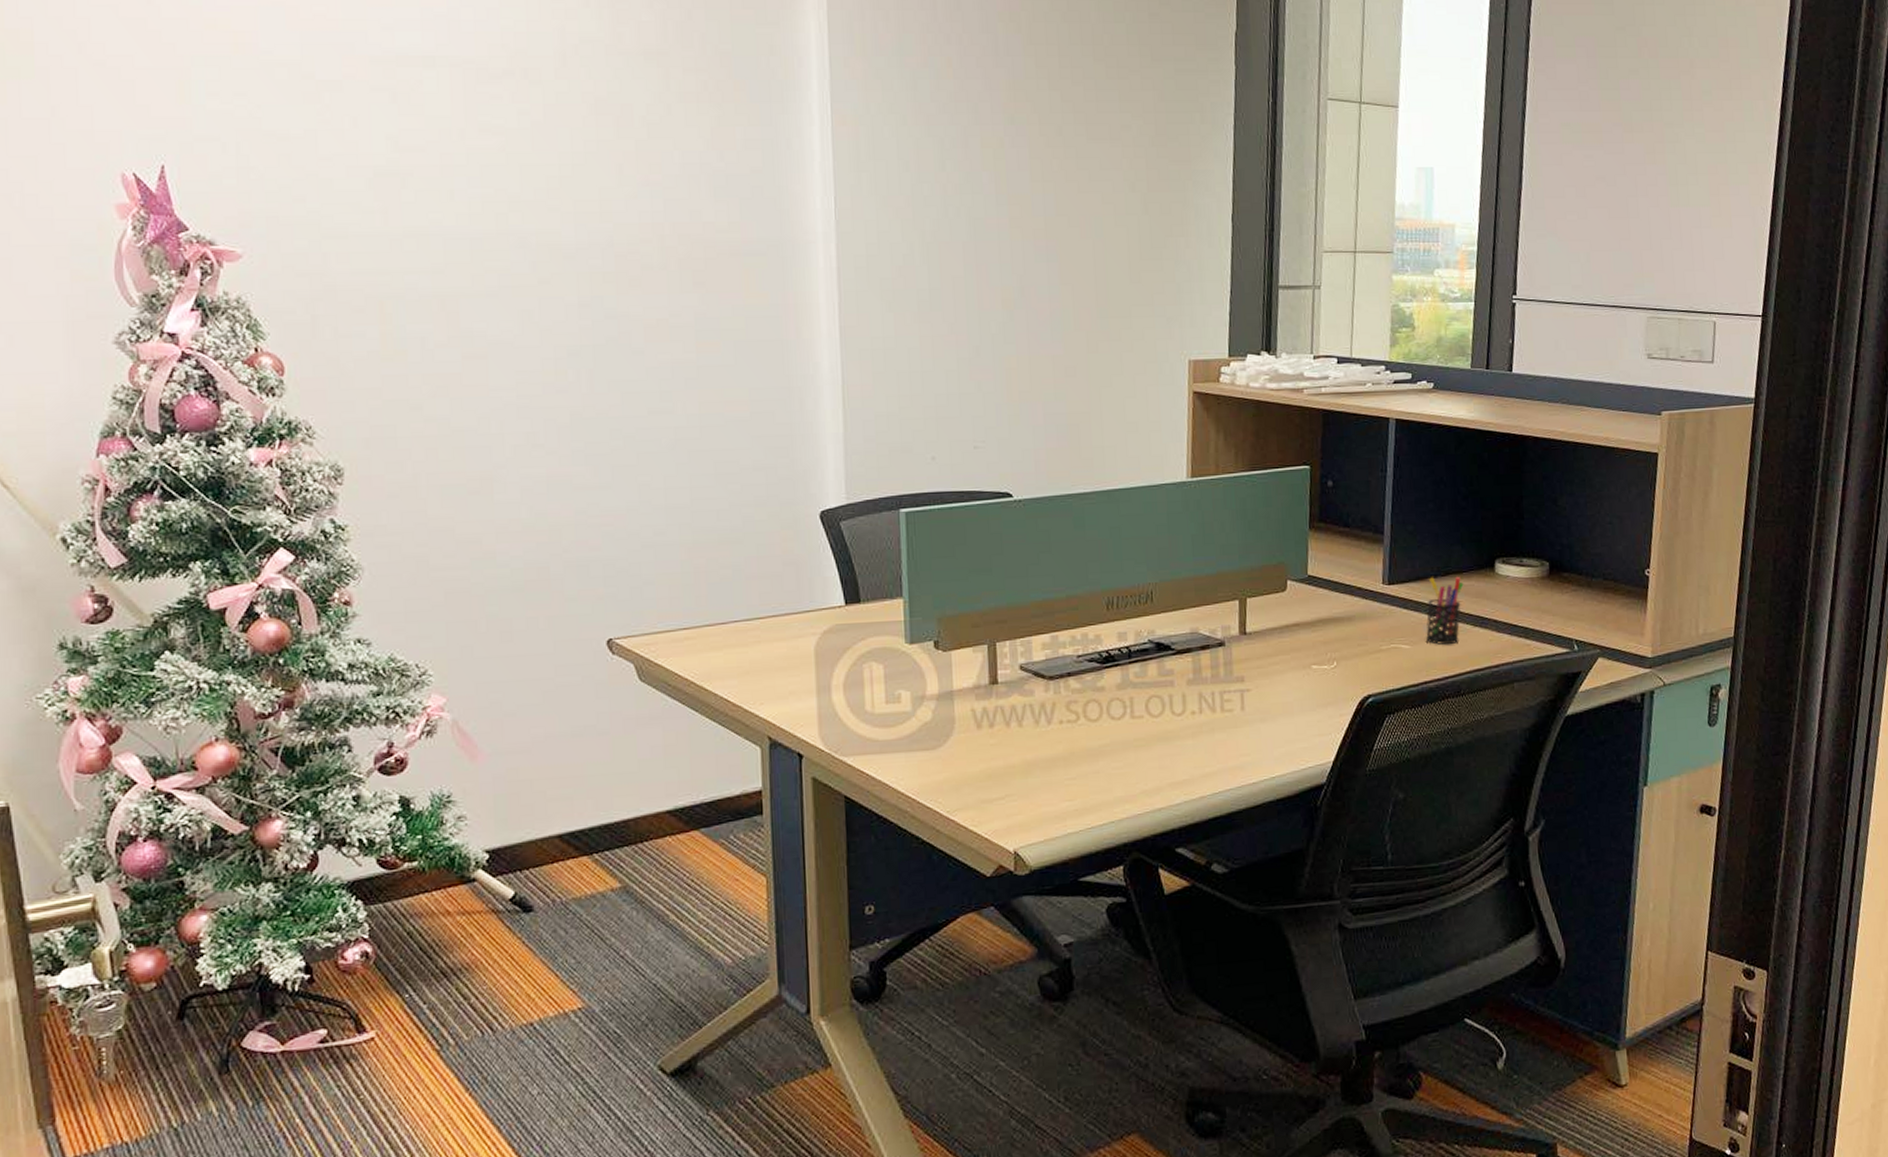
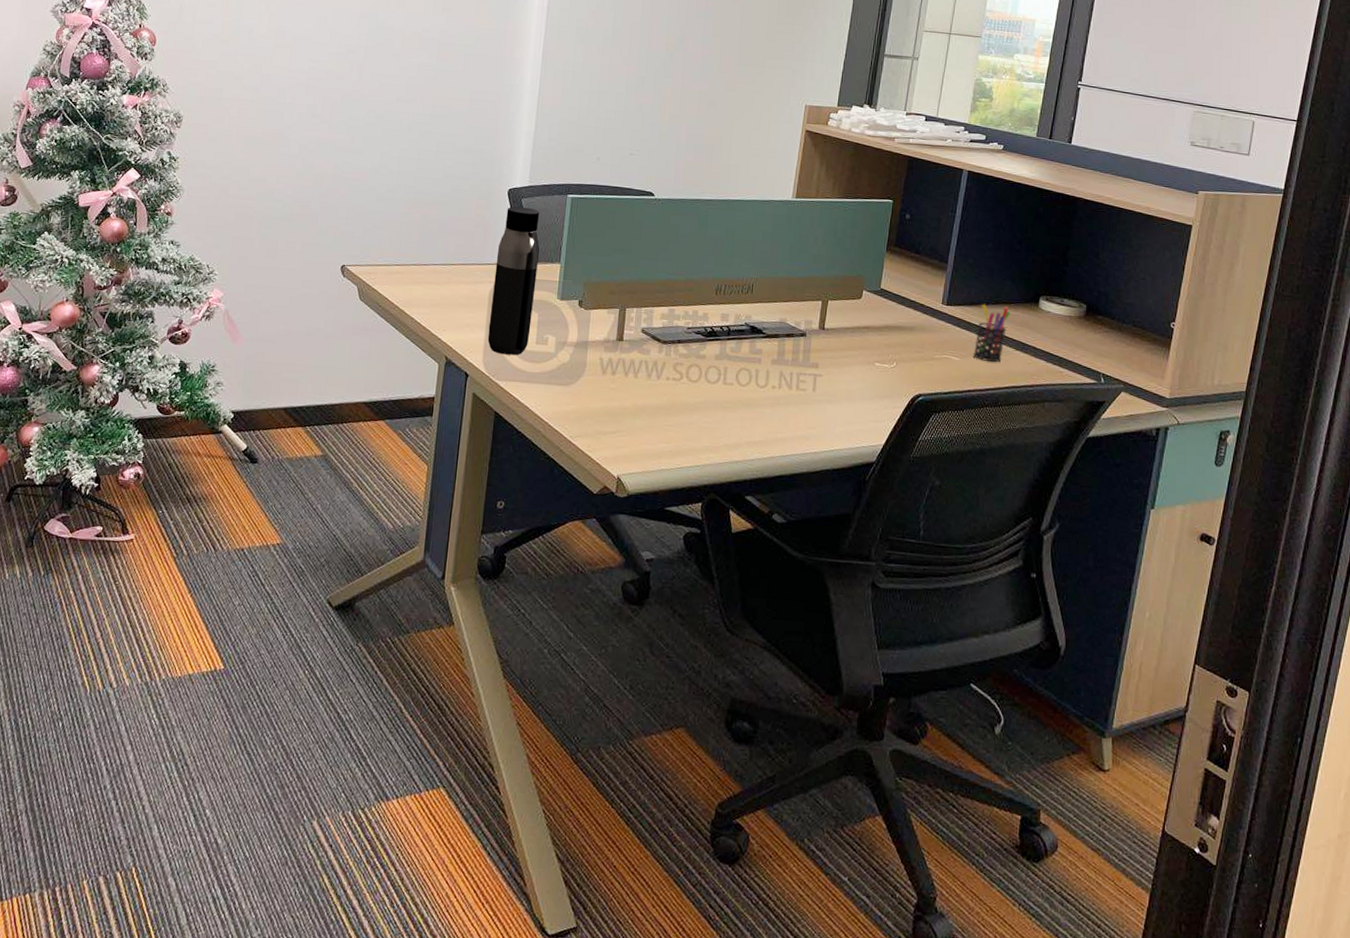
water bottle: none [817,532,876,723] -> present [487,206,540,355]

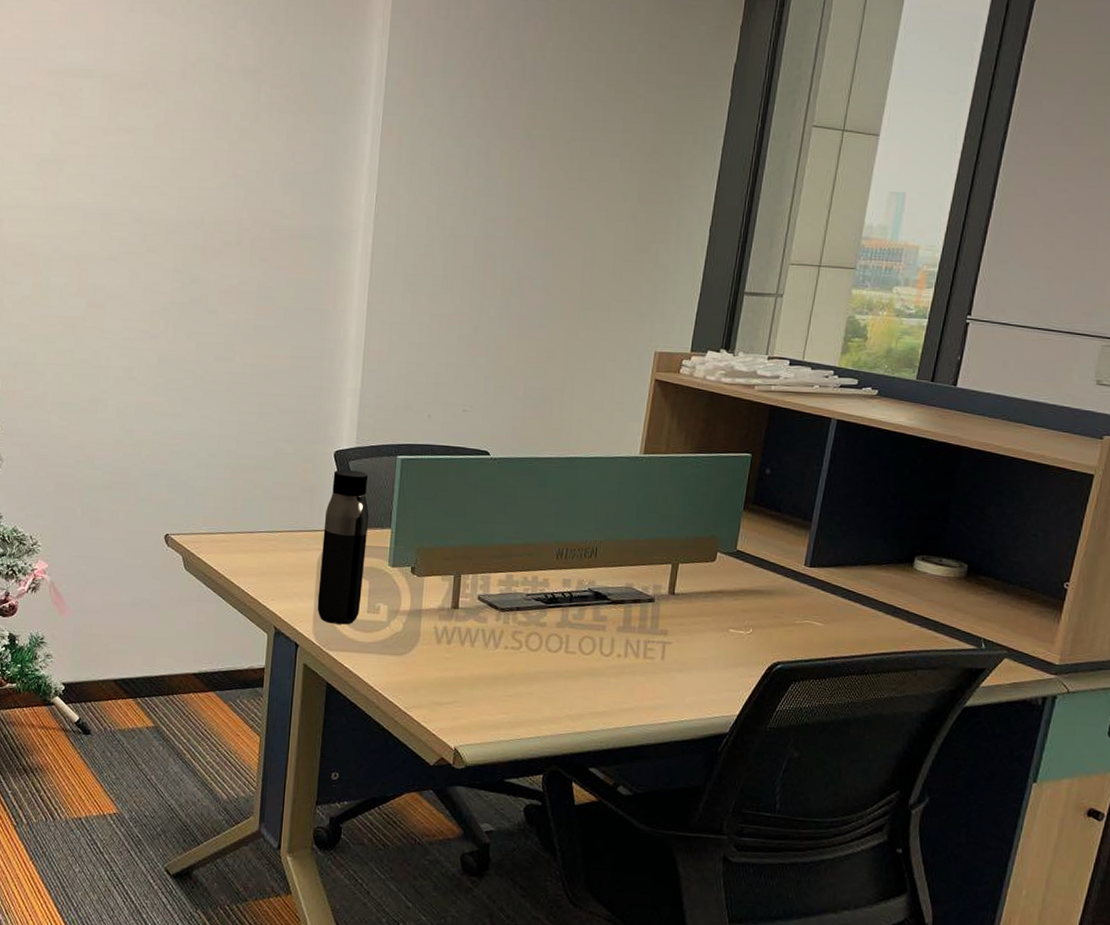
pen holder: present [973,304,1011,362] -> none [838,565,882,627]

